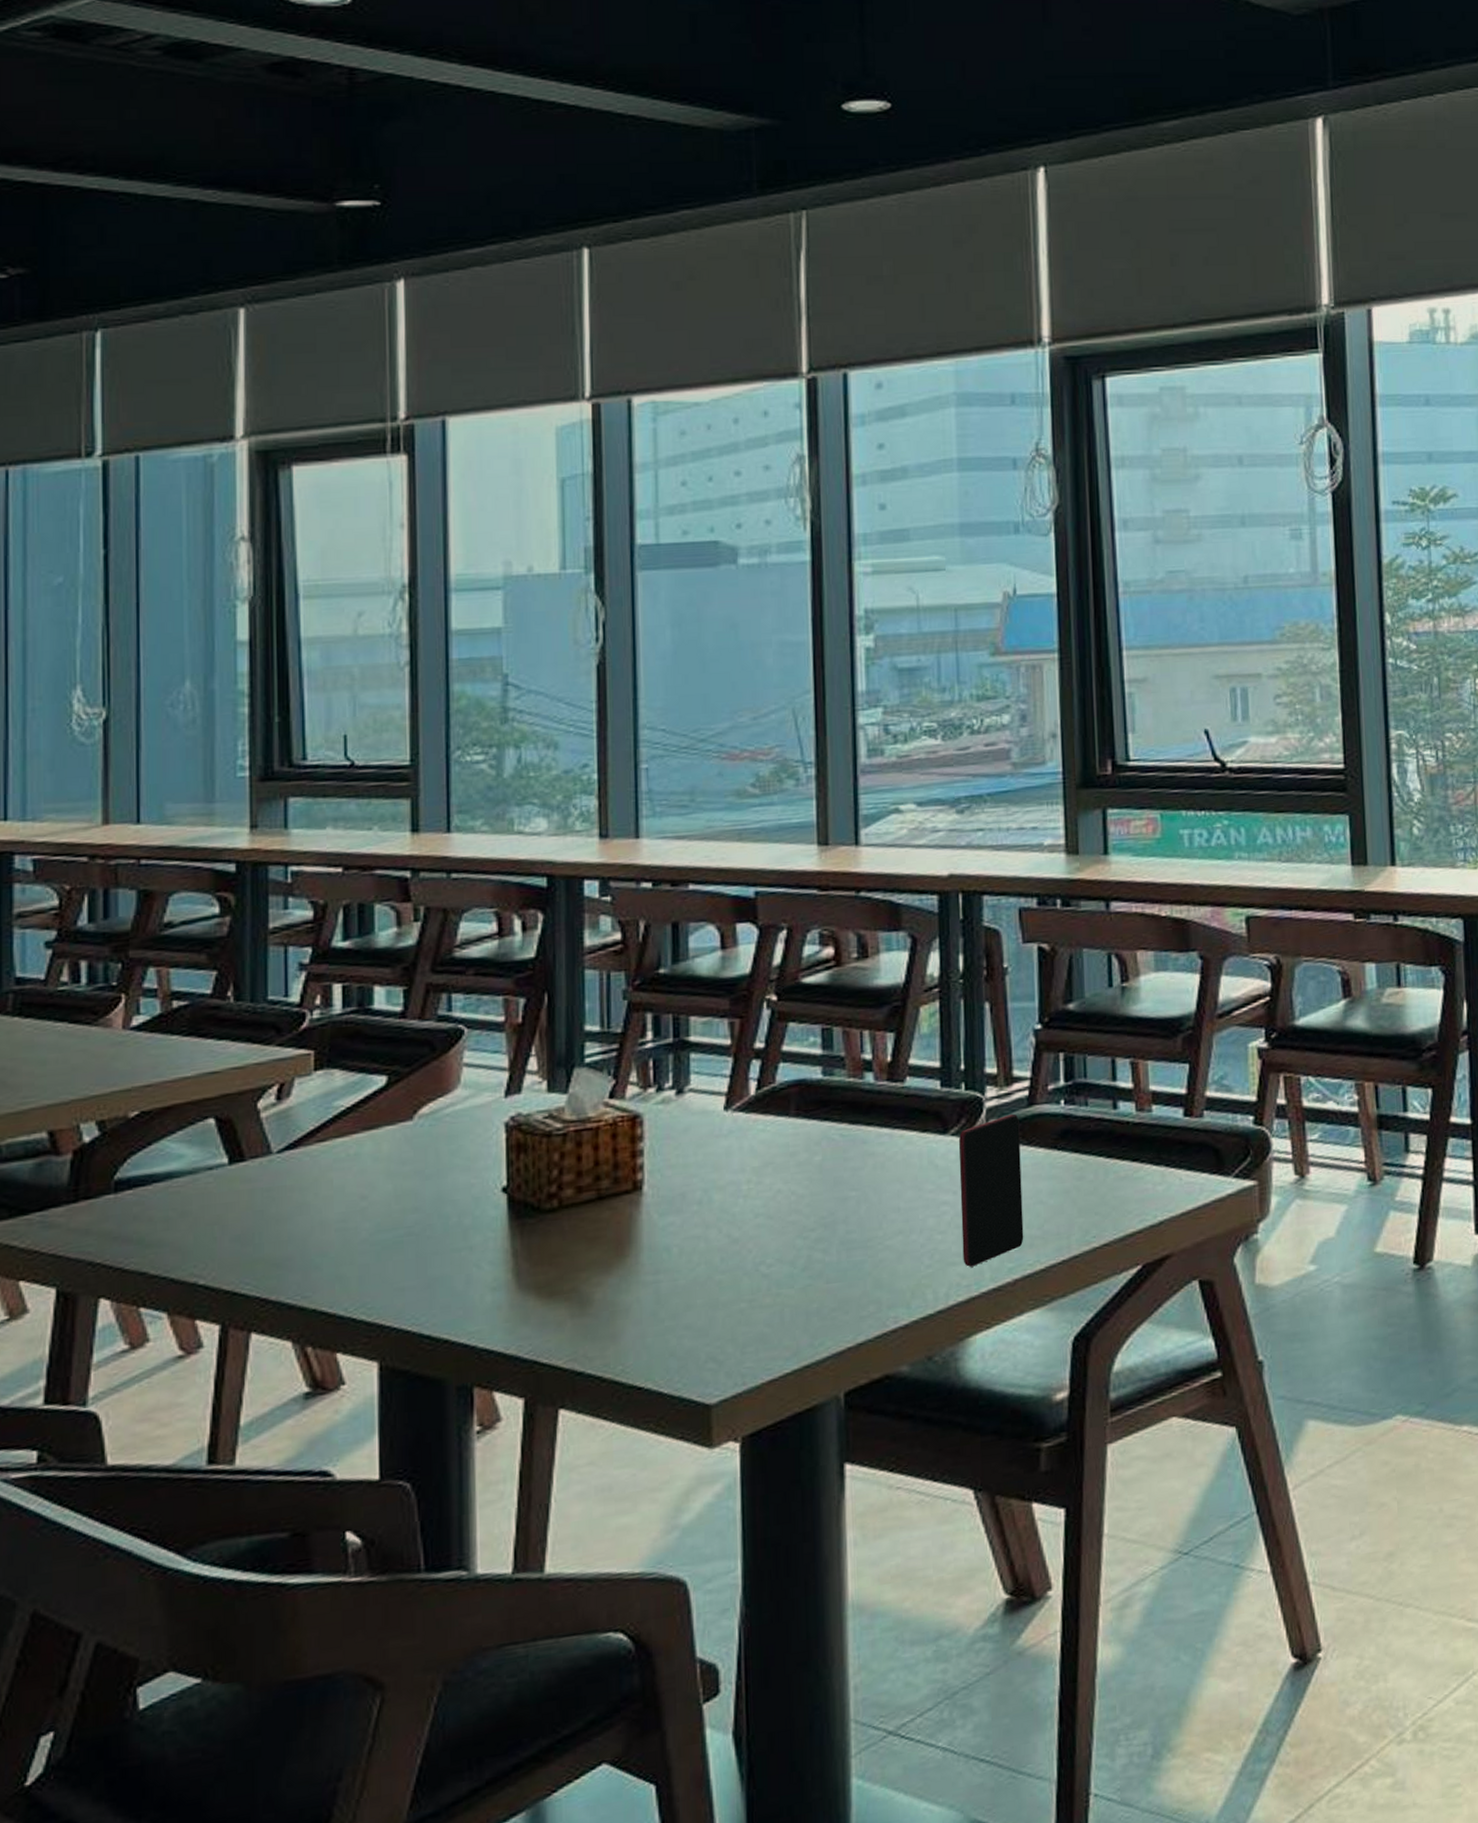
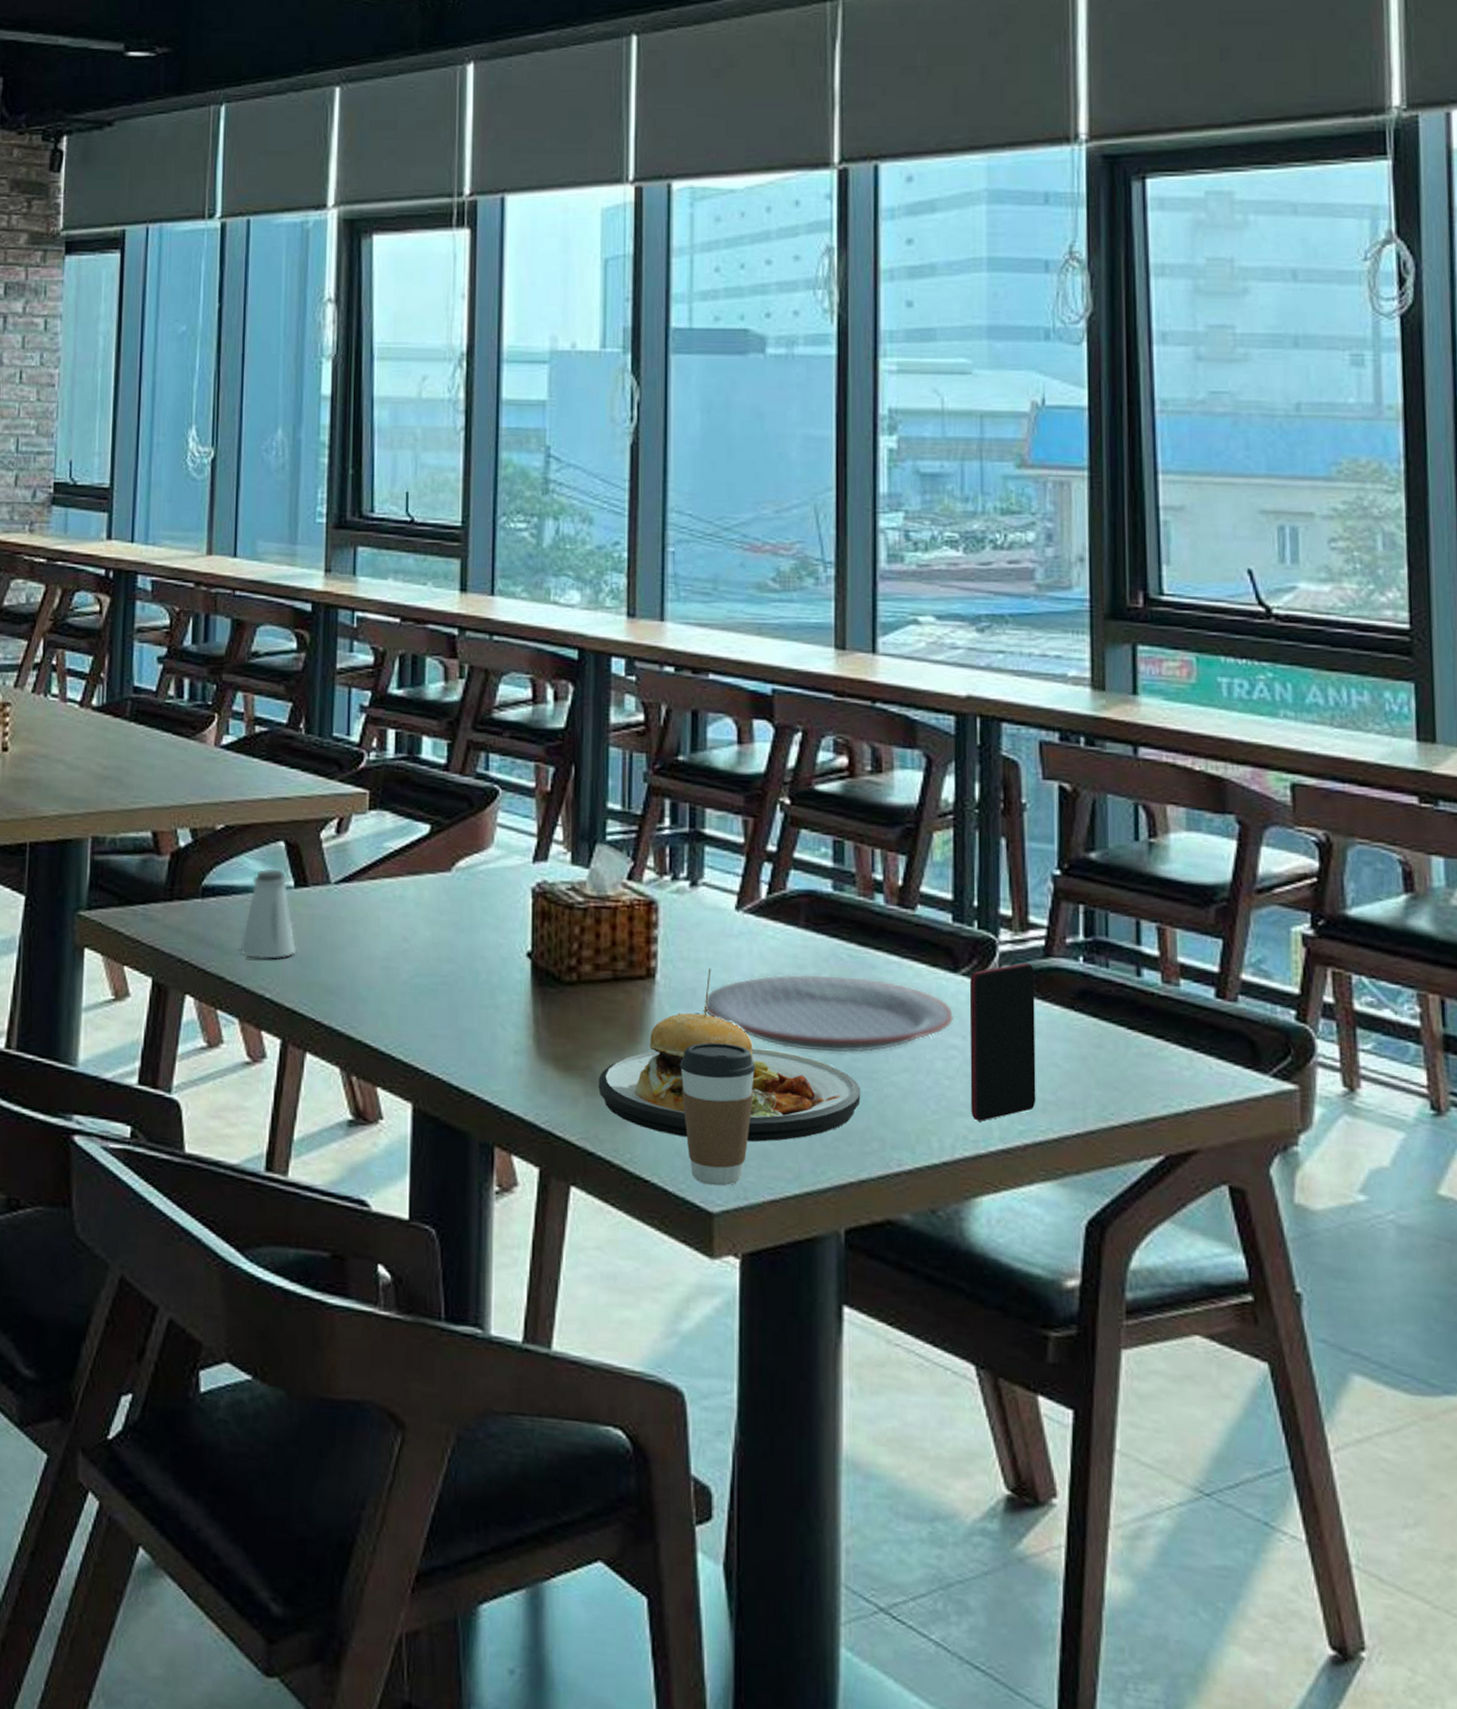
saltshaker: none [165,1148,235,1247] -> present [240,868,297,960]
plate: none [585,1171,856,1339] -> present [598,968,861,1142]
coffee cup: none [671,1239,750,1379] -> present [680,1042,756,1187]
plate: none [694,1153,945,1233] -> present [704,974,955,1053]

